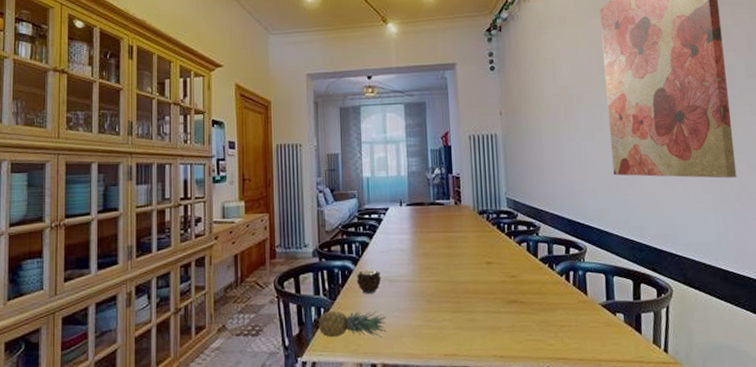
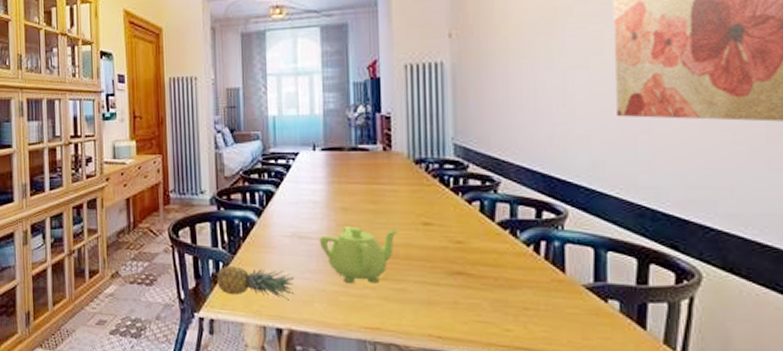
candle: present [356,267,382,294] -> none [259,220,290,250]
teapot: none [407,268,469,319] -> present [320,225,399,284]

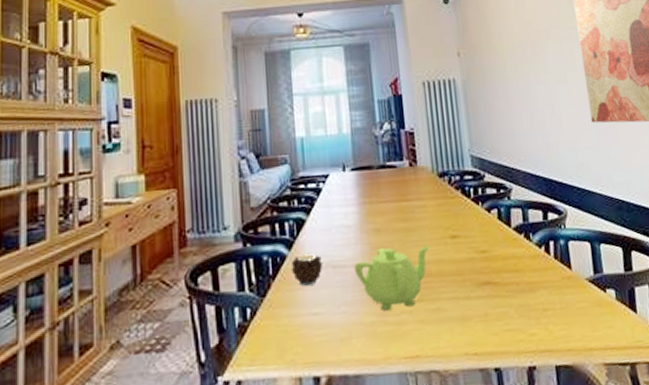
fruit: present [217,266,296,301] -> none [244,307,333,347]
candle: none [259,220,290,250] -> present [291,251,324,286]

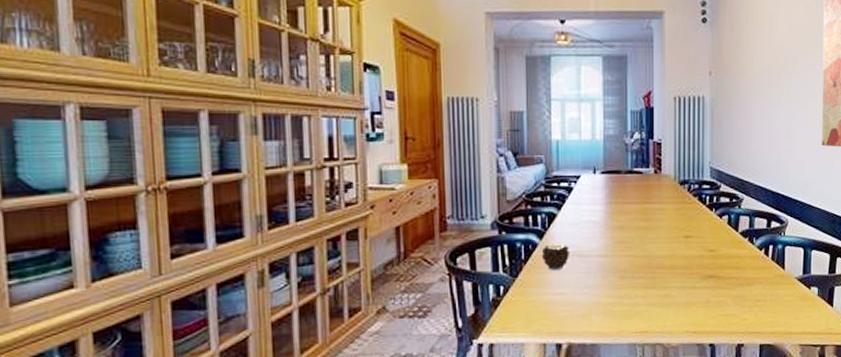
teapot: present [355,245,430,312] -> none [598,242,666,295]

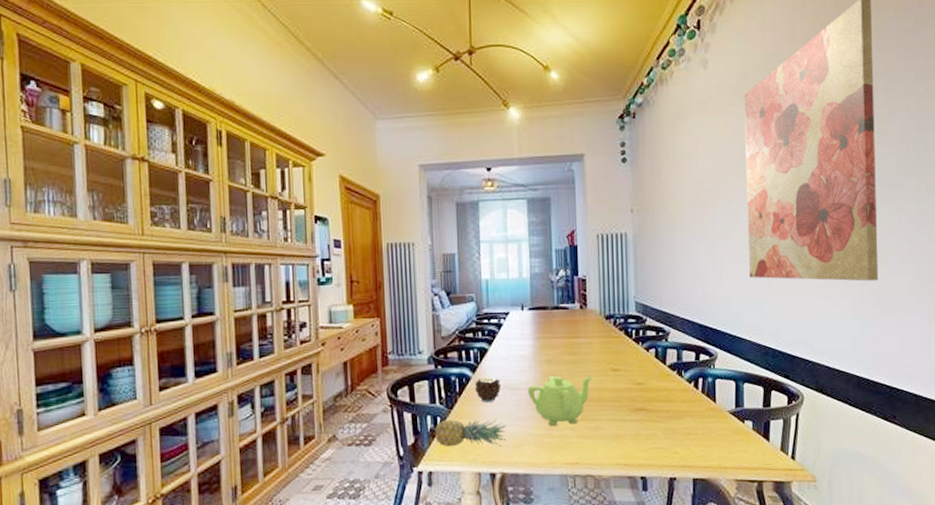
fruit: none [497,288,575,318] -> present [435,419,508,447]
teapot: none [598,242,666,295] -> present [528,375,594,427]

